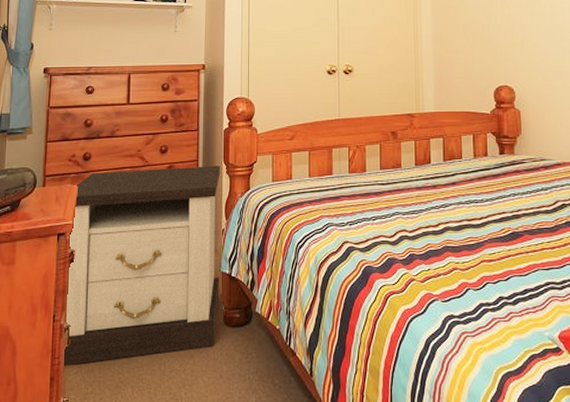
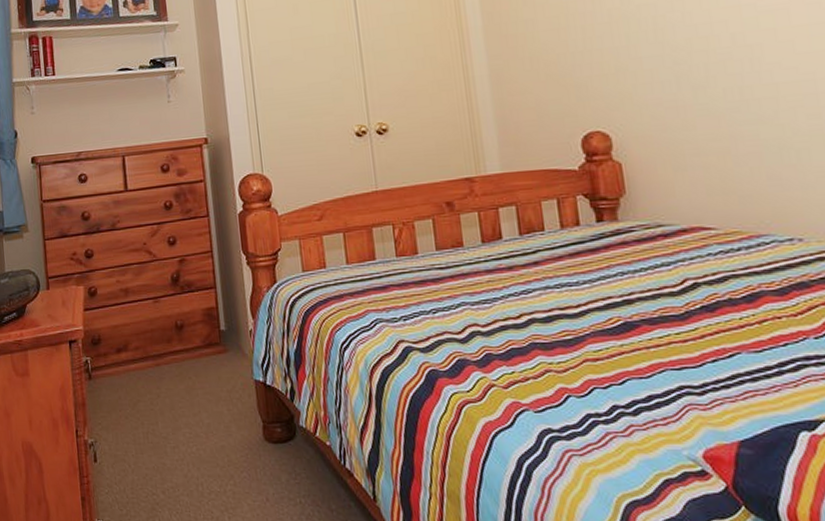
nightstand: present [64,166,220,366] -> none [80,256,256,485]

